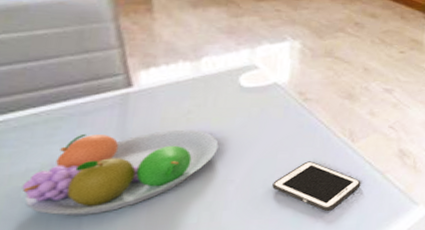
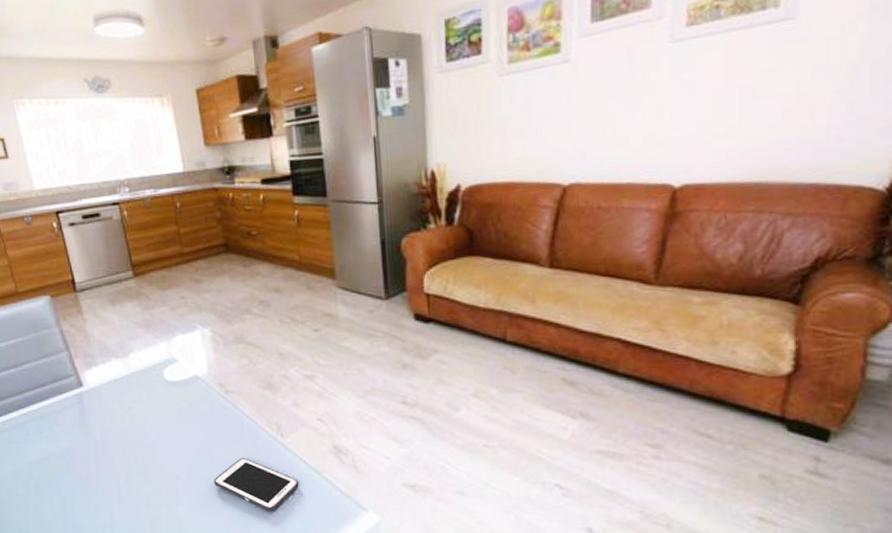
fruit bowl: present [22,131,219,216] -> none [30,426,161,502]

